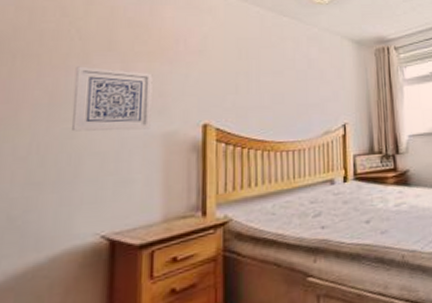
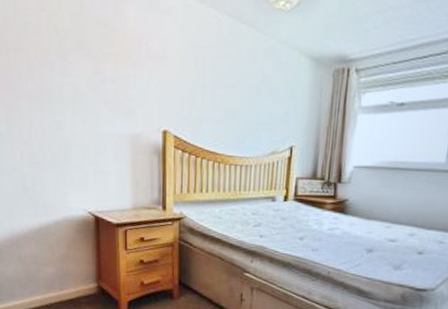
wall art: present [71,66,153,132] -> none [56,63,120,129]

